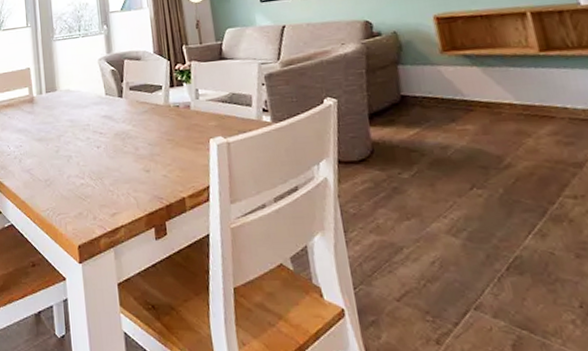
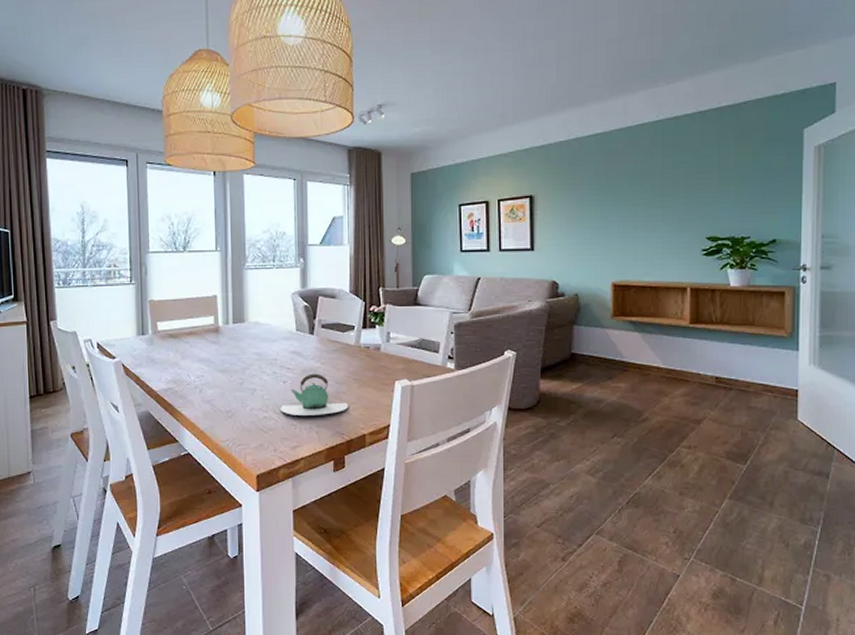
teapot: none [96,136,164,181] -> present [280,373,348,415]

